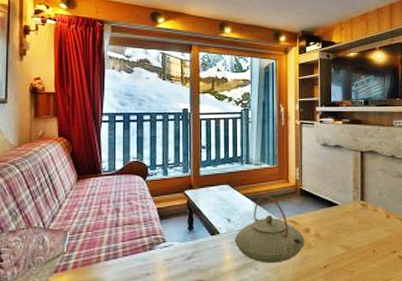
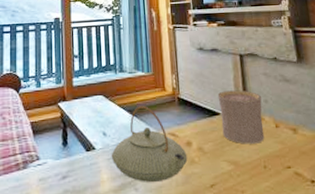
cup: none [337,184,377,232] -> present [217,90,265,144]

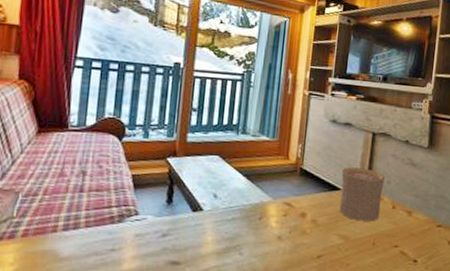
teapot: present [111,106,188,183] -> none [219,172,300,249]

